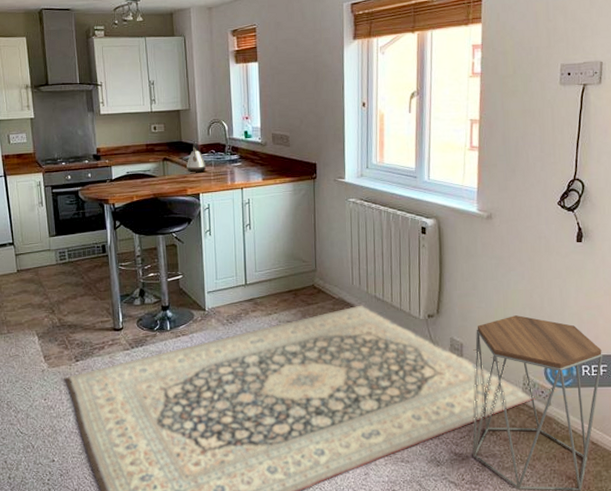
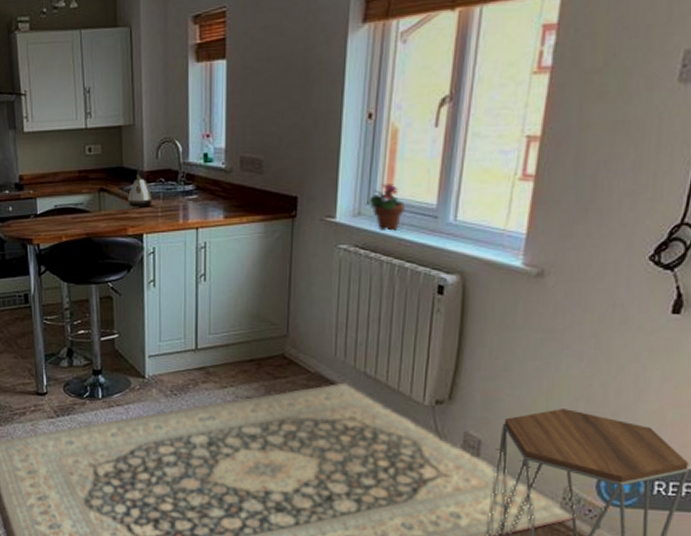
potted flower: none [368,152,394,188] -> present [370,182,405,231]

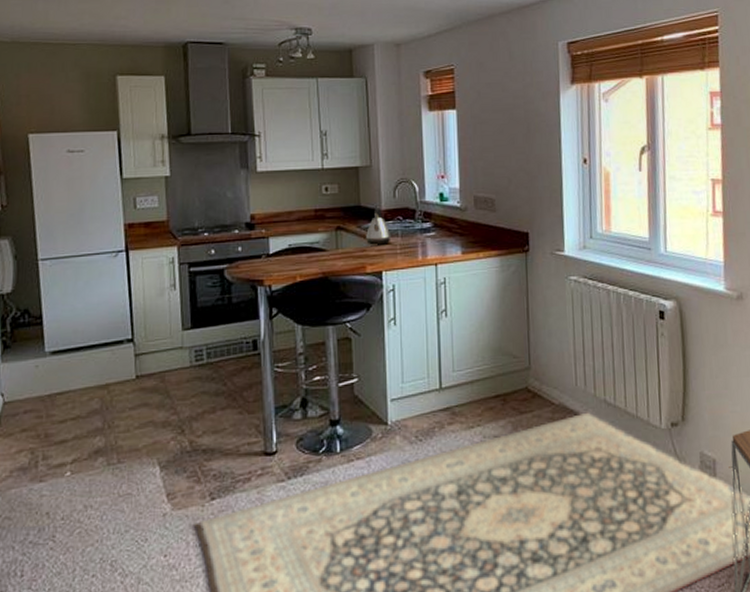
potted flower: present [370,182,405,231] -> none [592,218,623,262]

